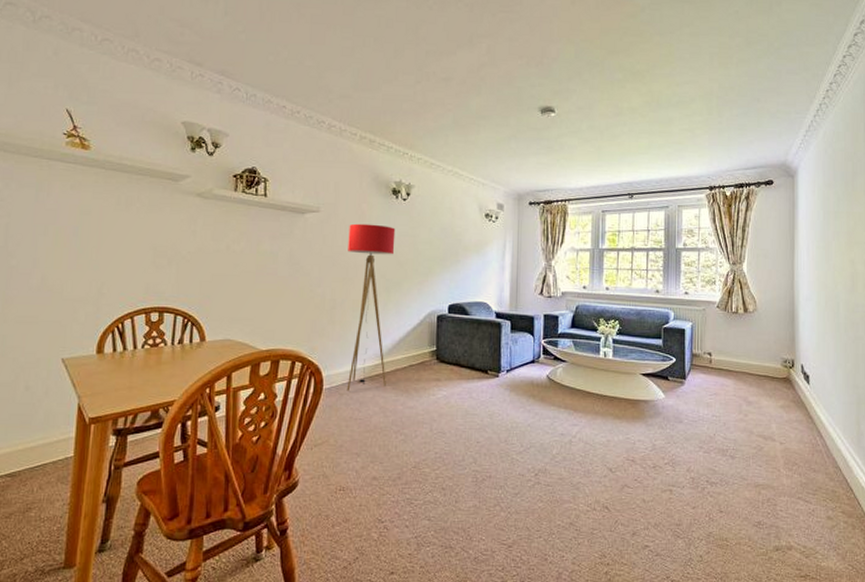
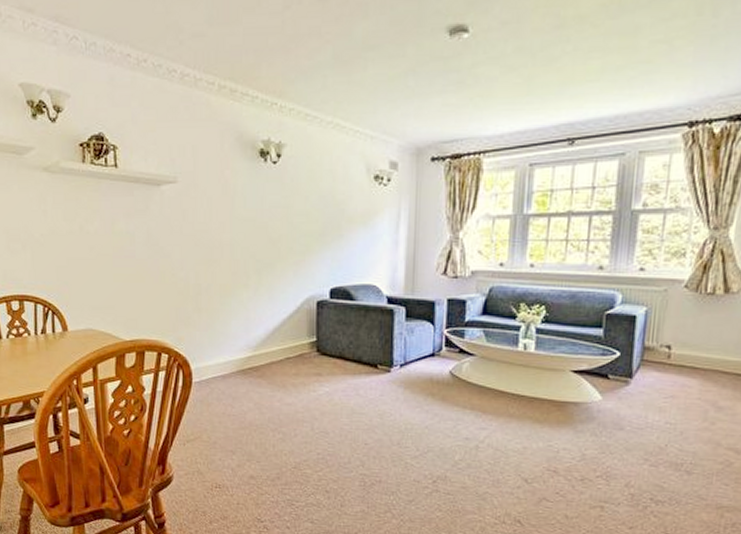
floor lamp: present [346,223,396,391] -> none [211,194,265,385]

